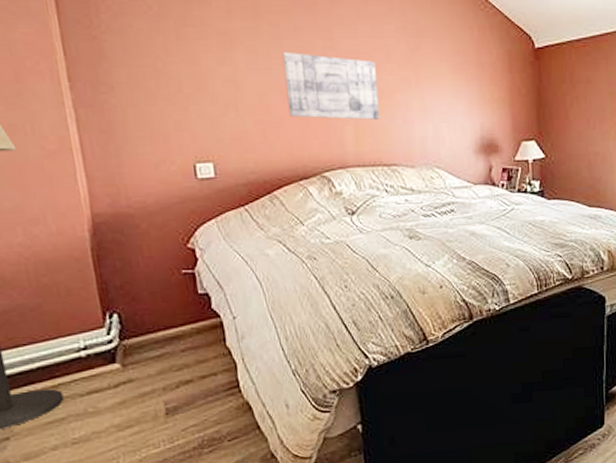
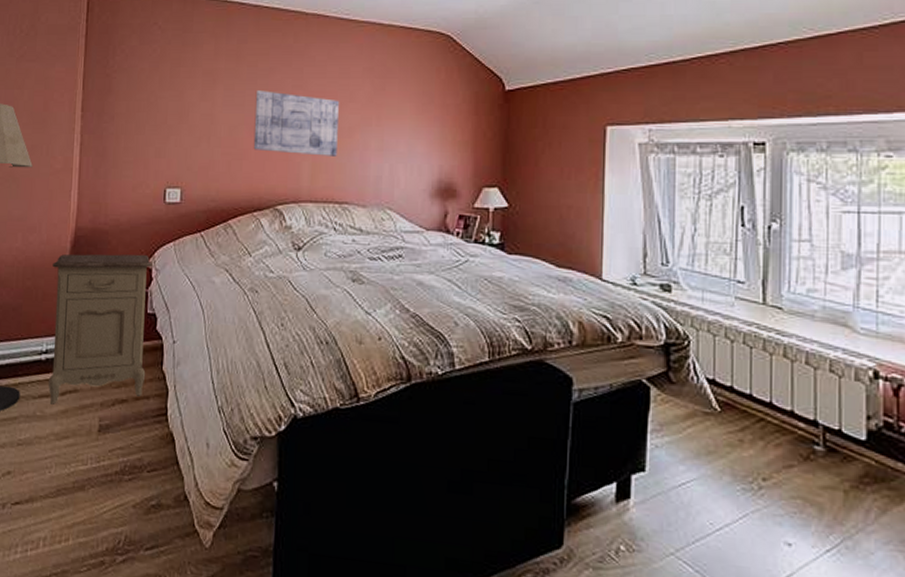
nightstand: none [71,235,209,398] -> present [48,254,153,405]

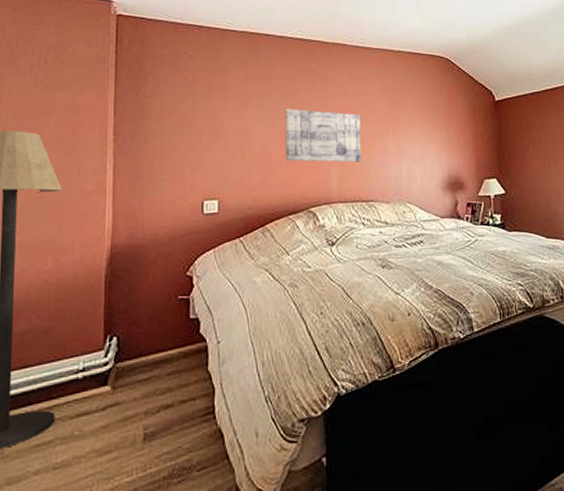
nightstand: present [48,254,153,405] -> none [86,263,193,422]

